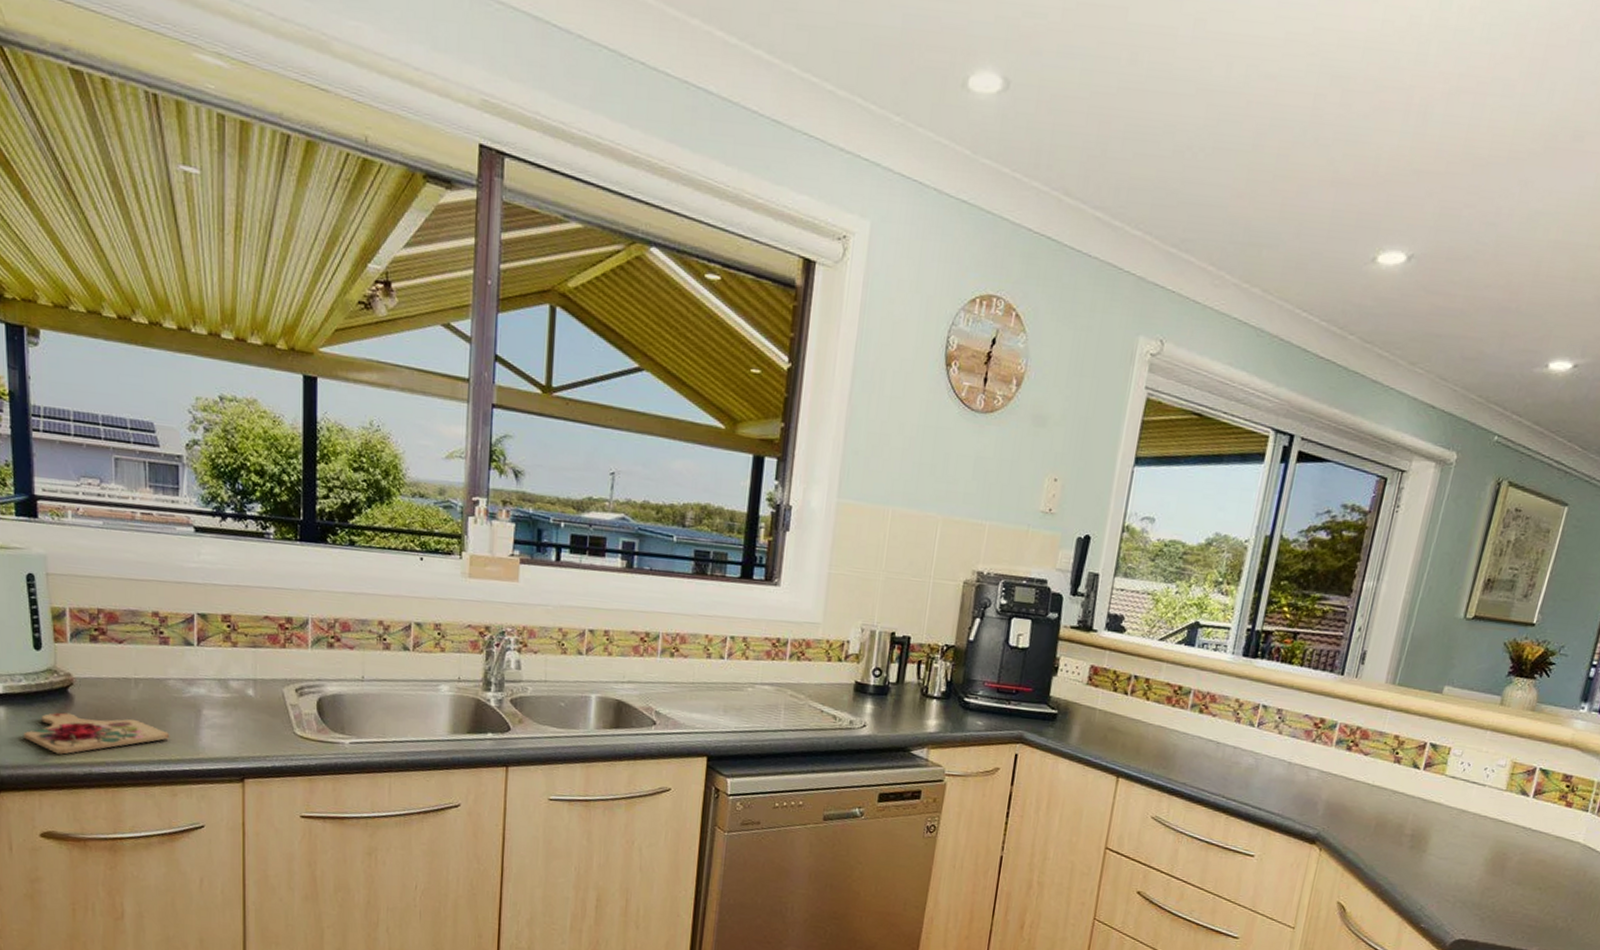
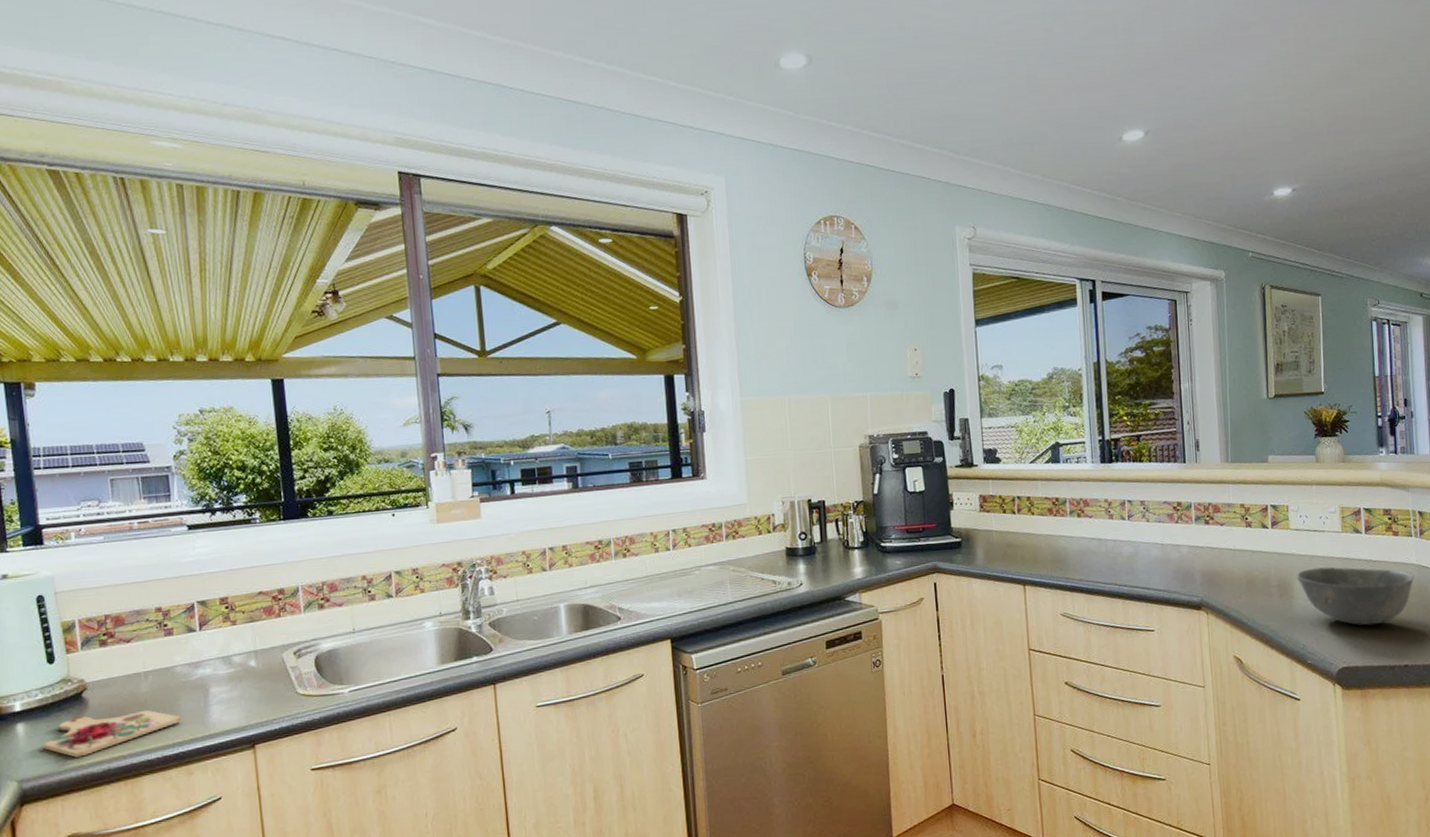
bowl: none [1435,824,1577,901] -> present [1296,567,1415,626]

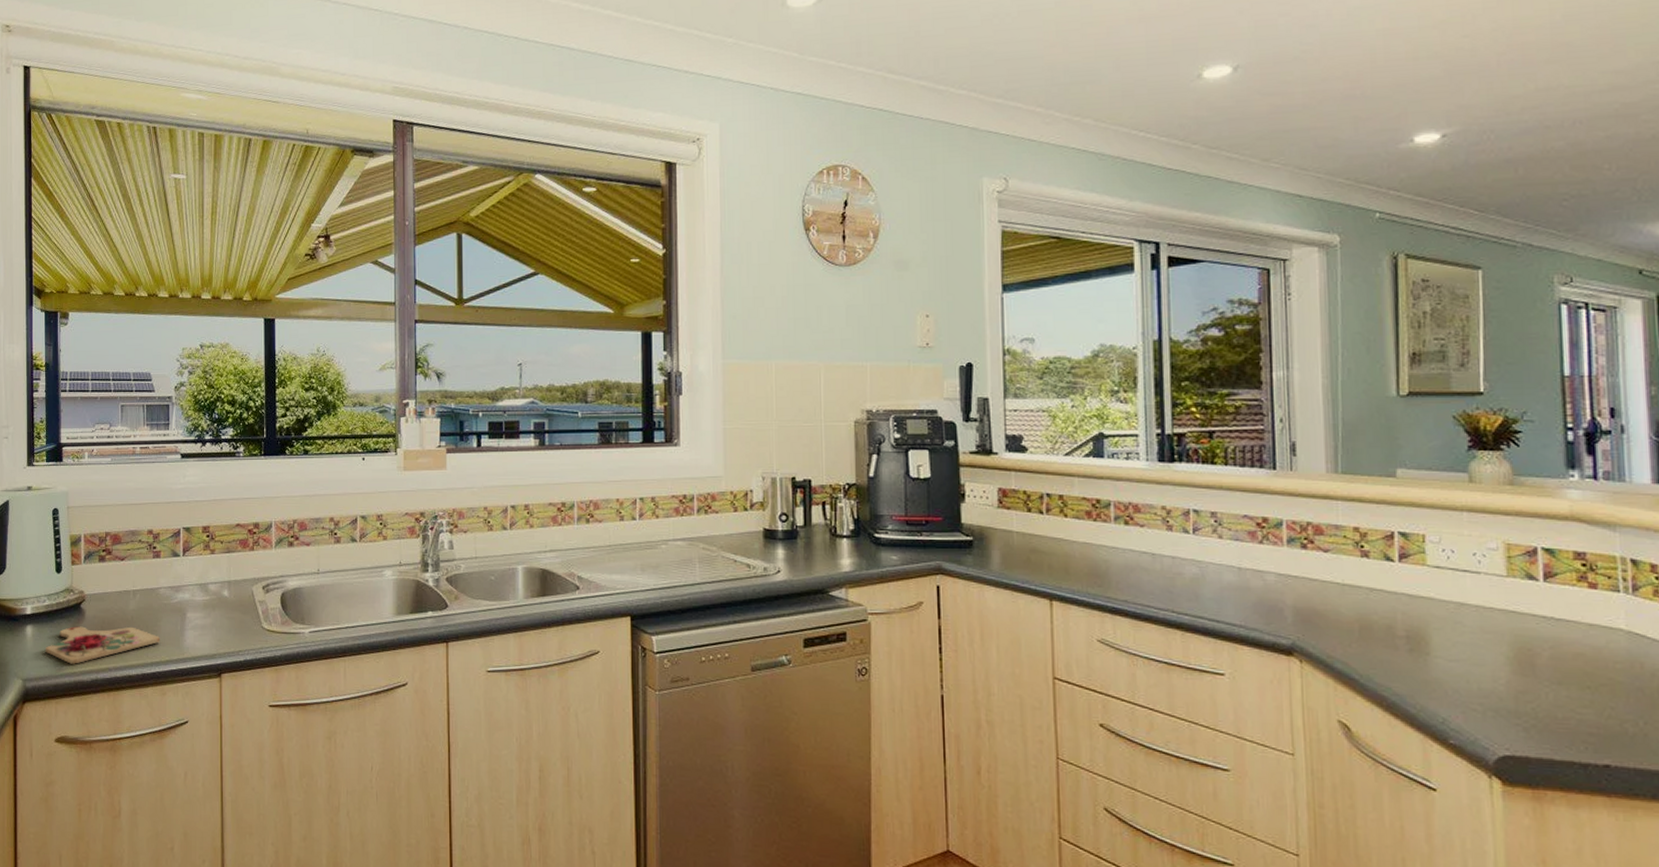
bowl: present [1296,567,1415,626] -> none [1434,619,1623,705]

